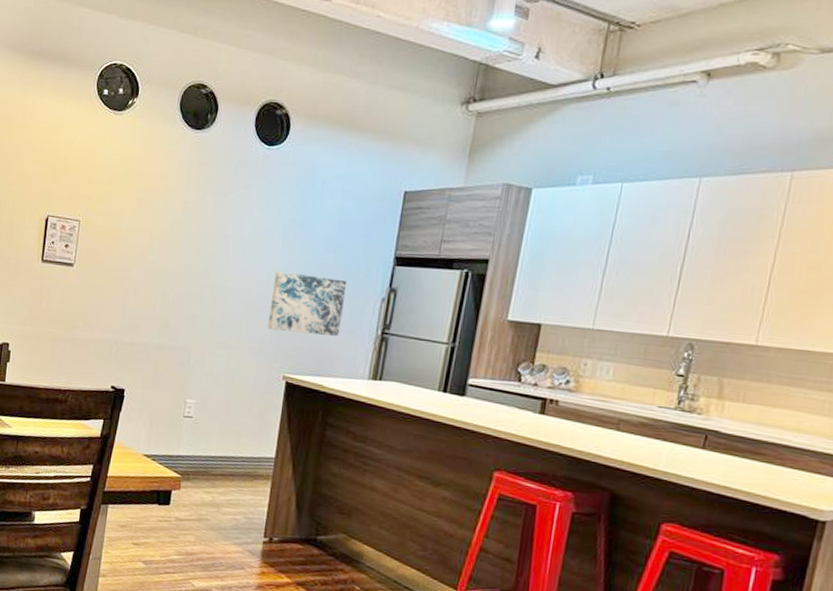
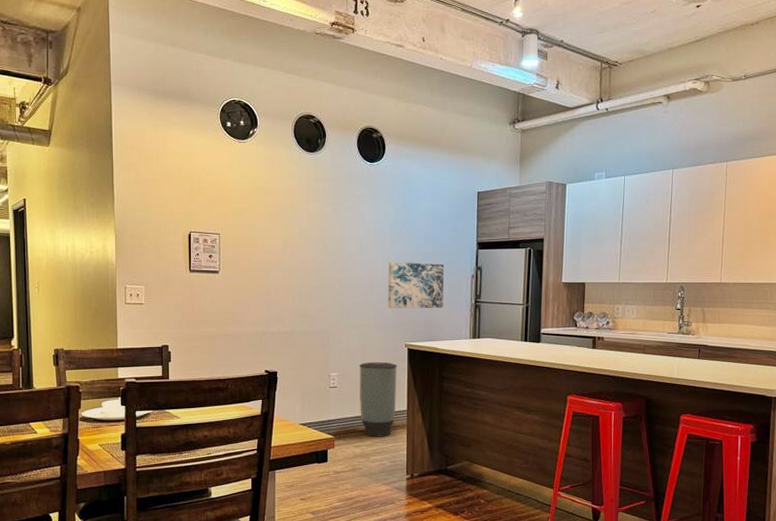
trash can: none [216,392,271,487] -> present [359,361,398,437]

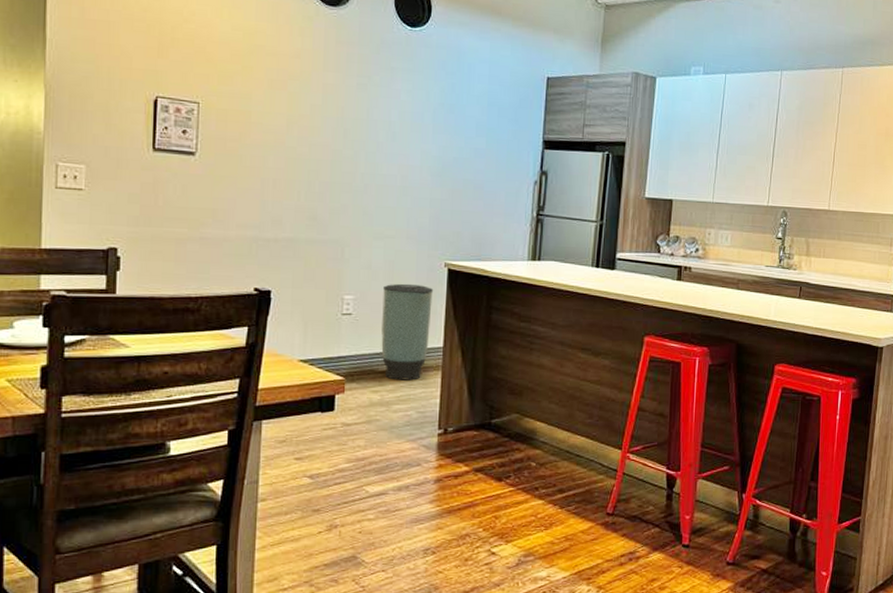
wall art: present [388,262,445,308] -> none [425,156,501,220]

